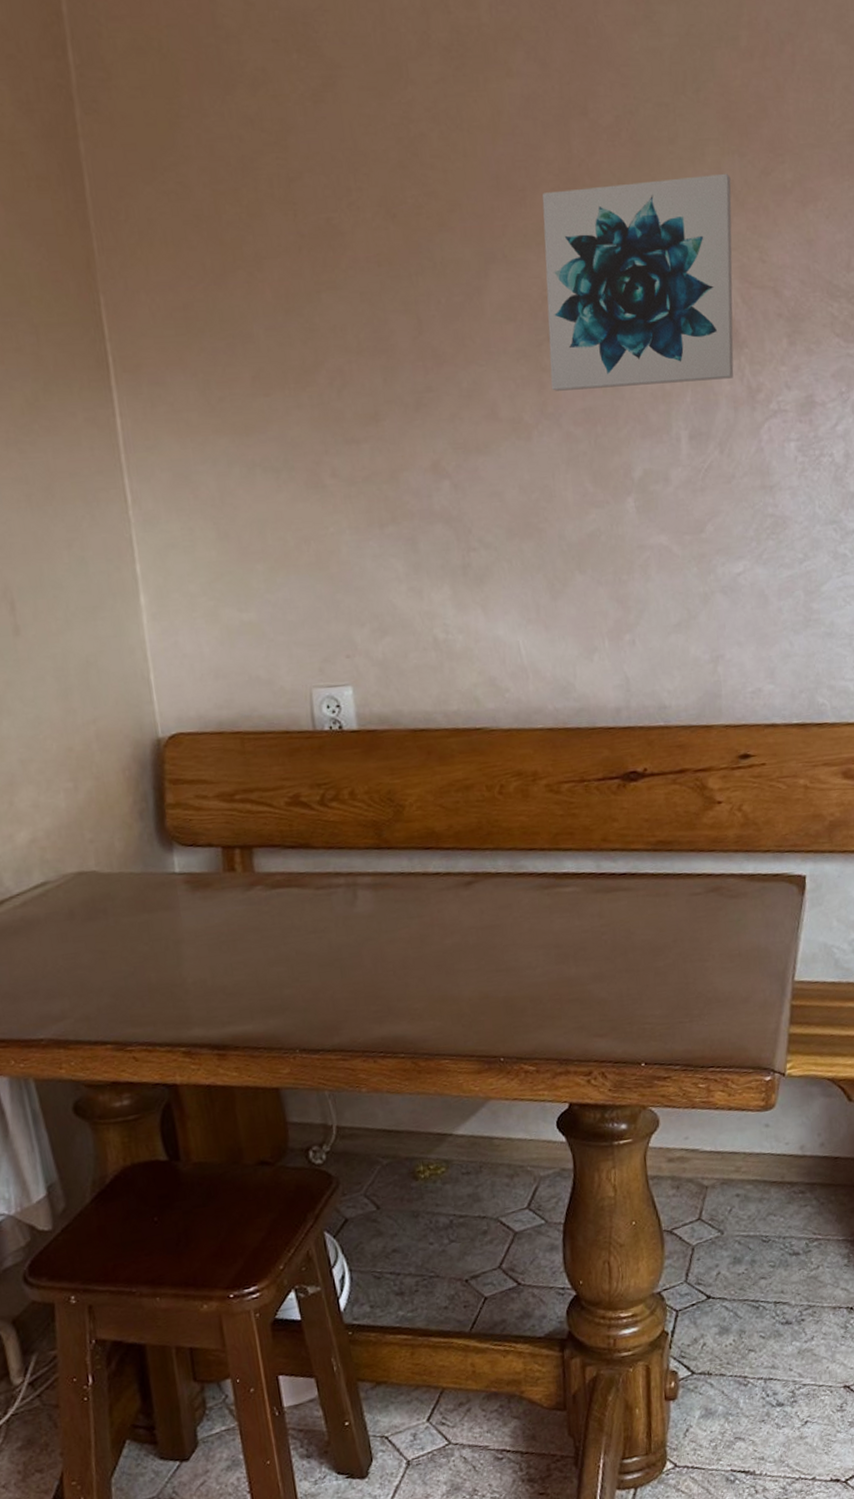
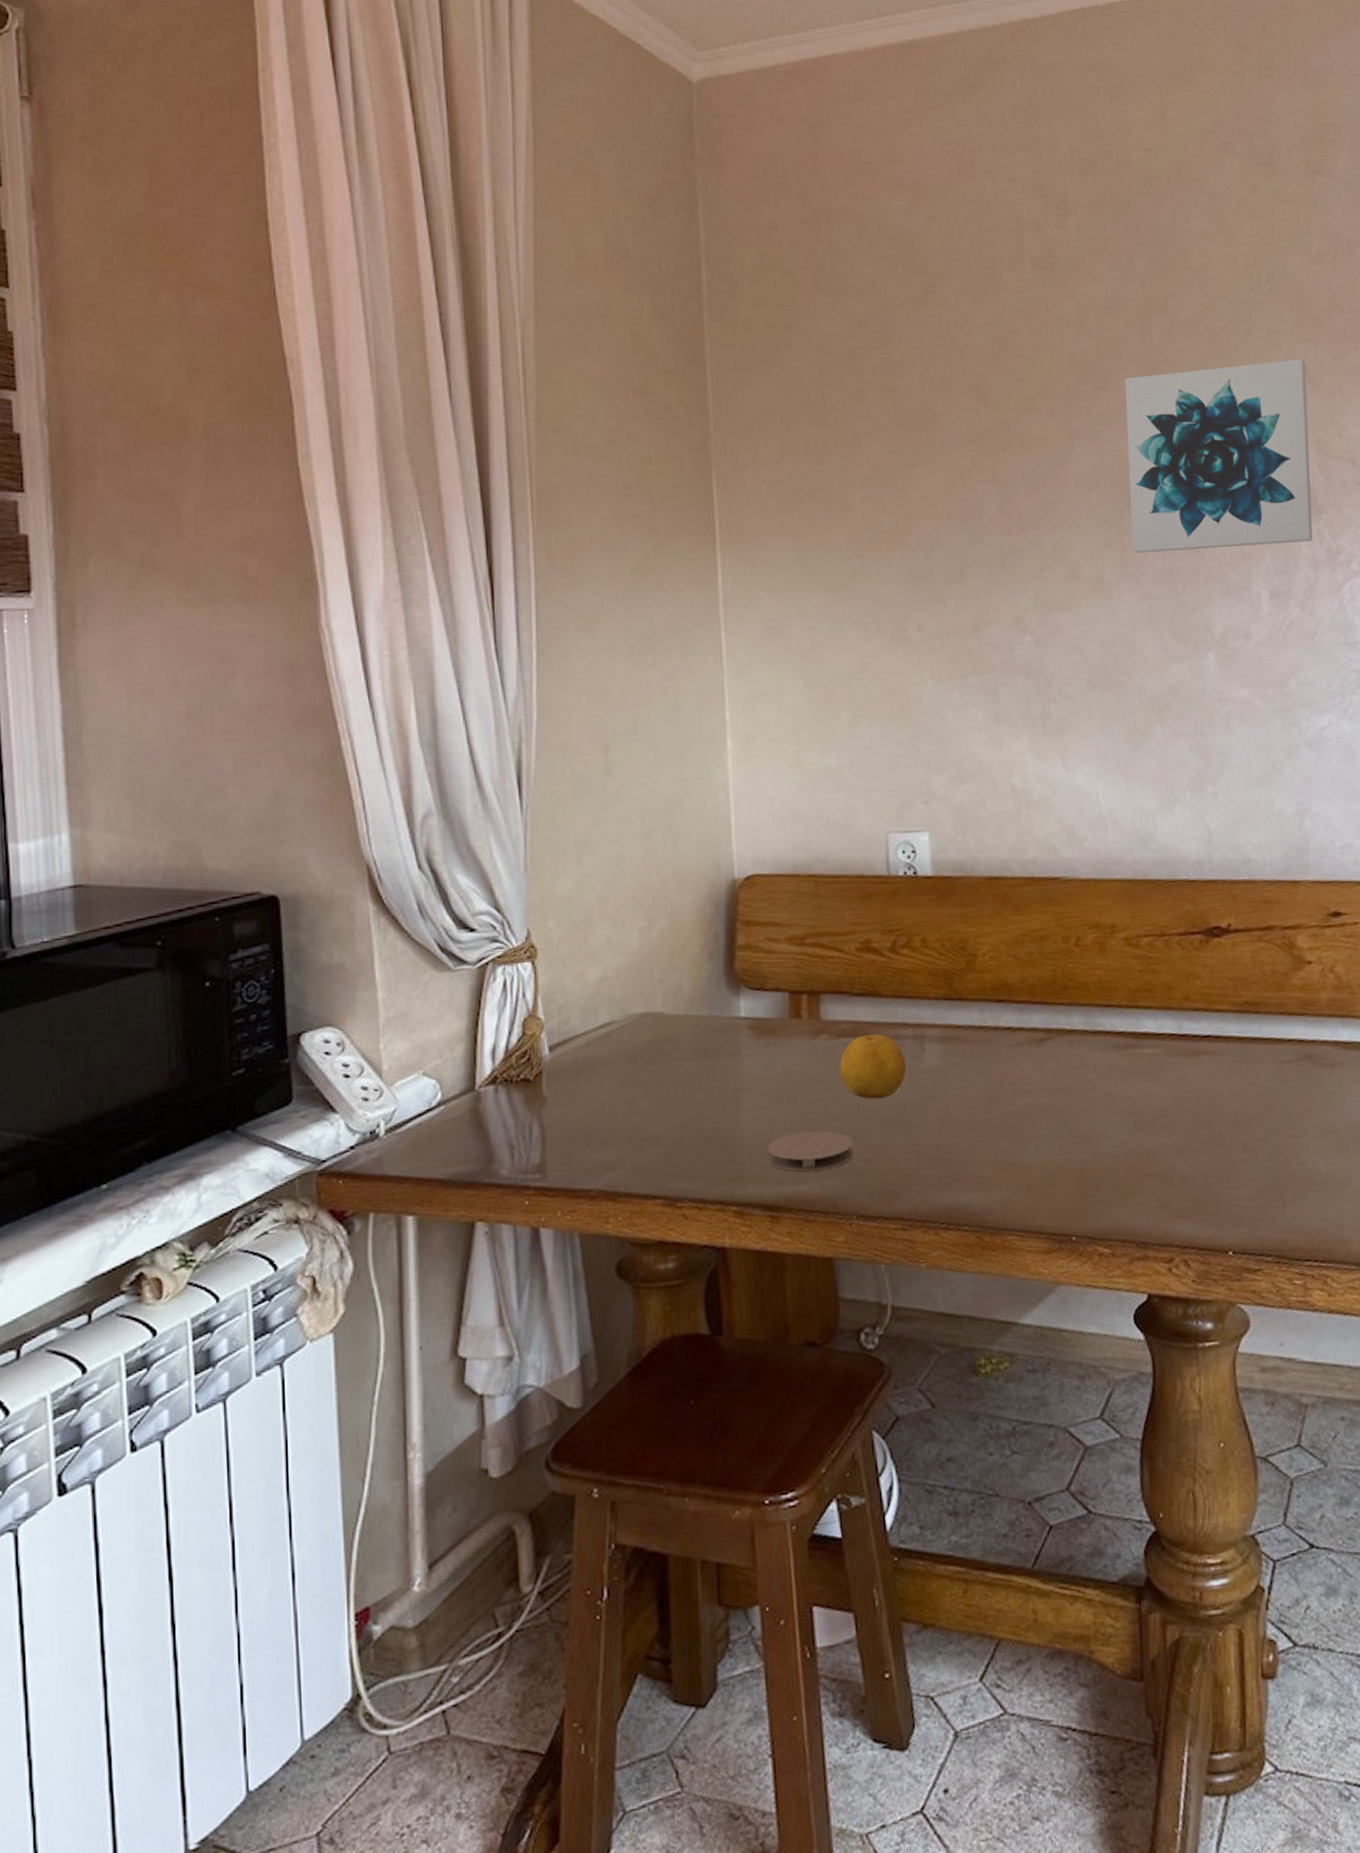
coaster: none [210,975,294,1014] -> present [767,1130,854,1172]
fruit: none [275,883,341,945] -> present [839,1034,907,1099]

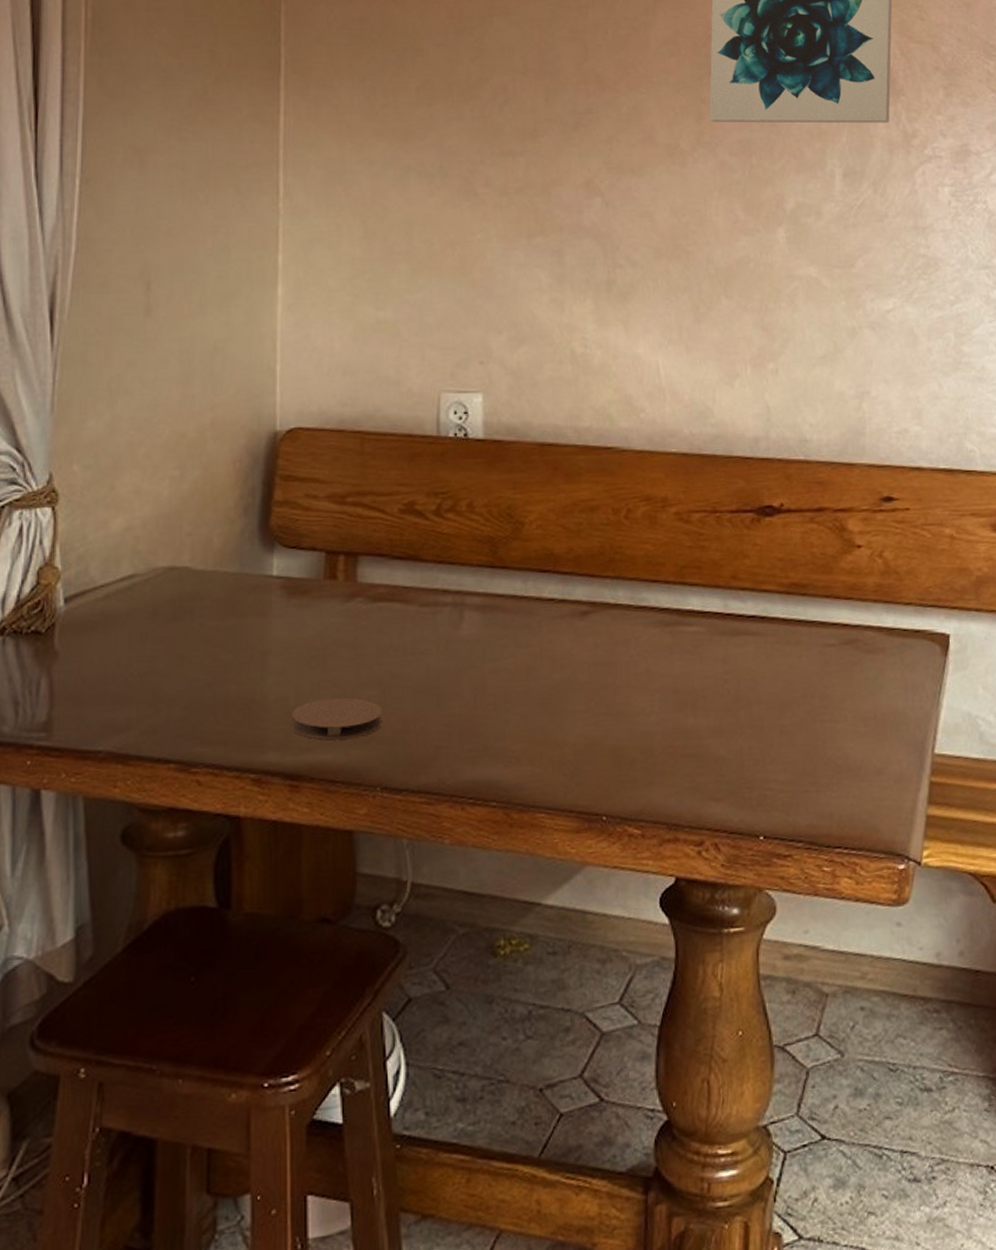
fruit: present [839,1034,907,1099] -> none [373,599,444,667]

